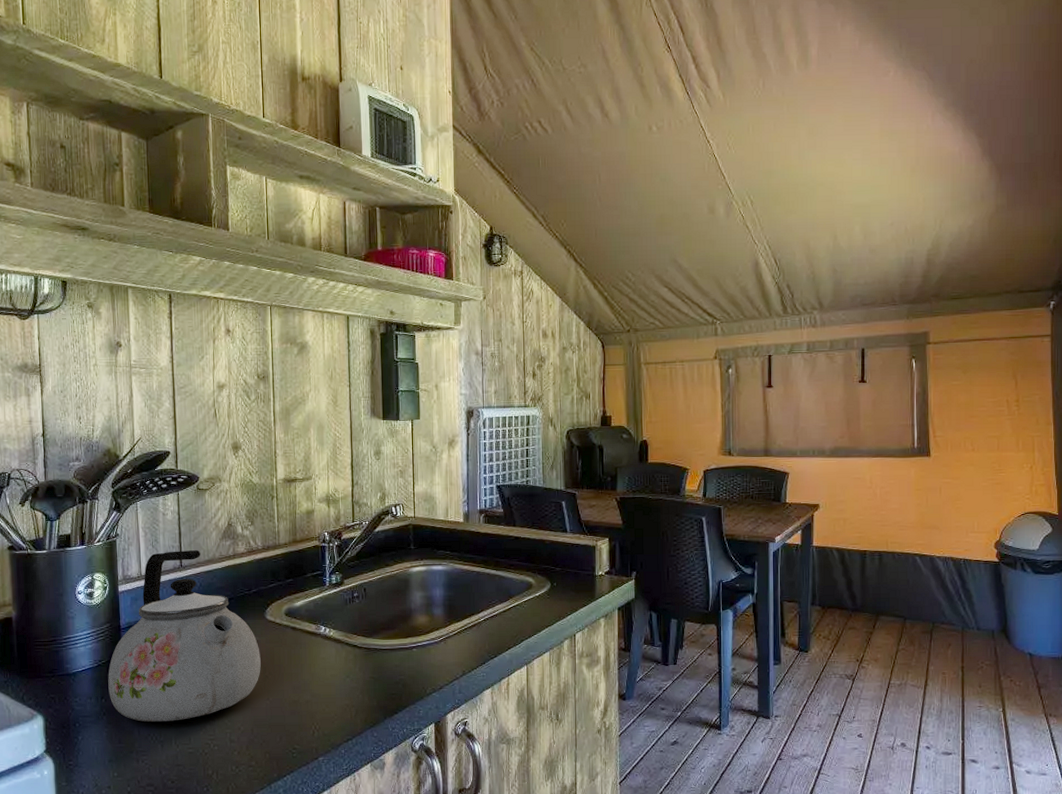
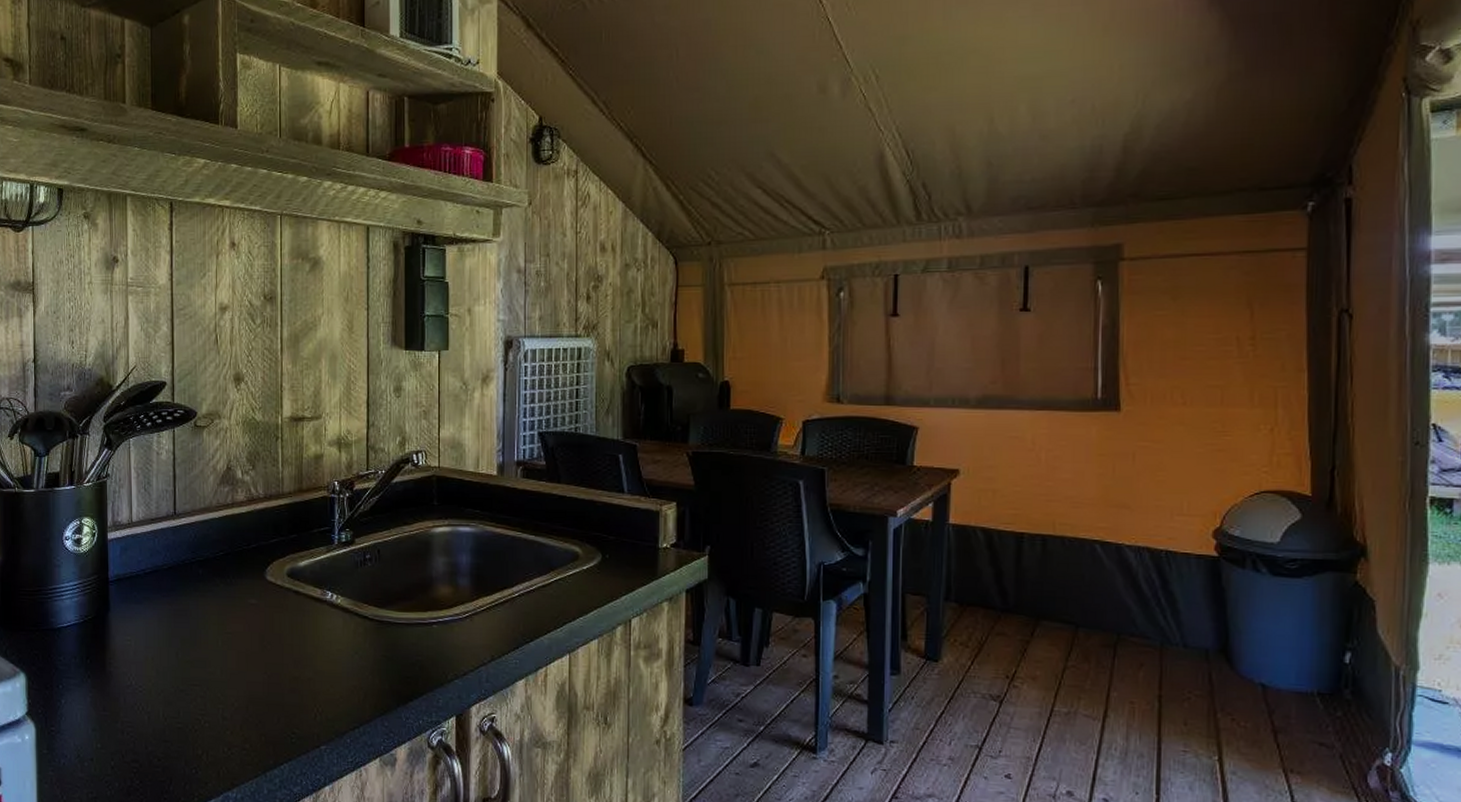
kettle: present [108,550,261,722] -> none [94,496,259,691]

